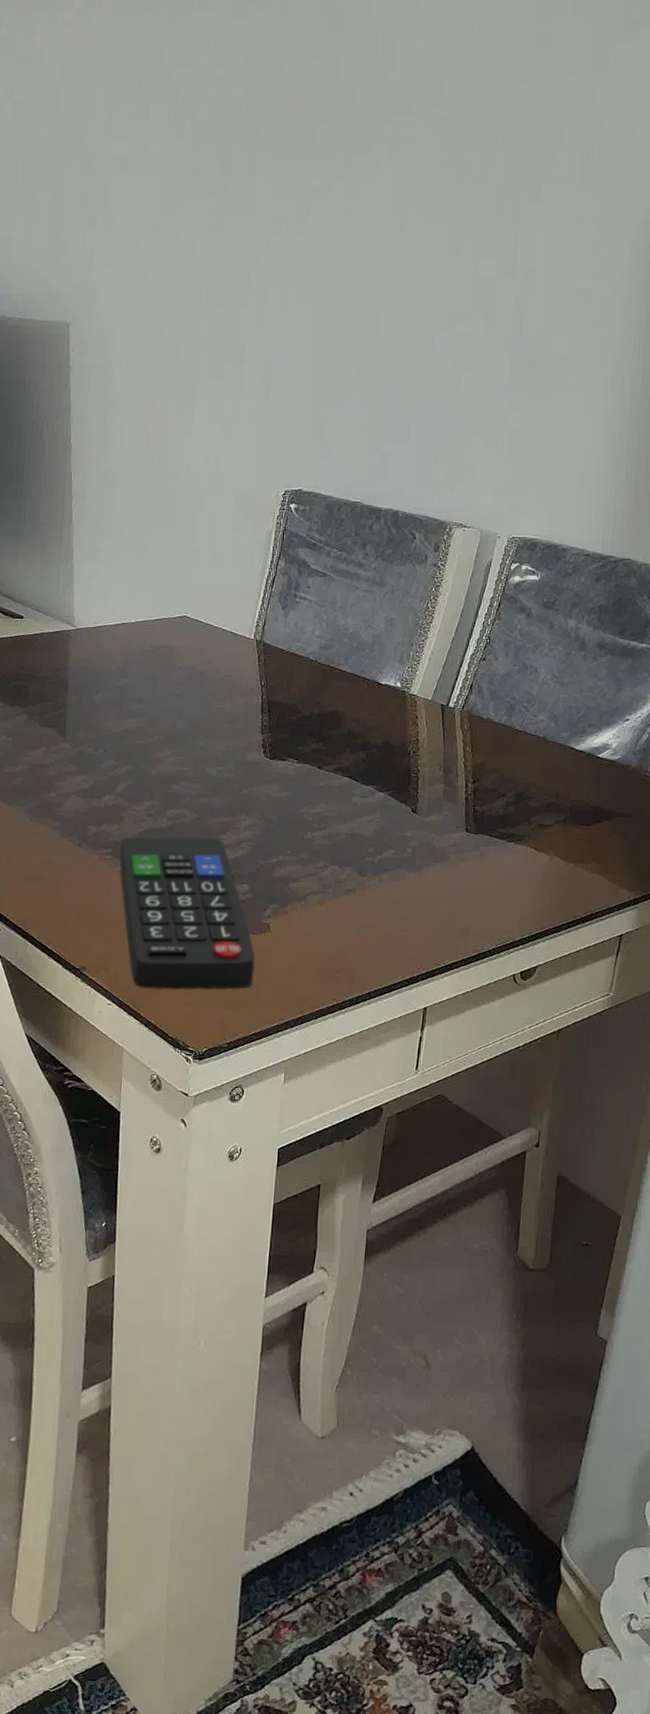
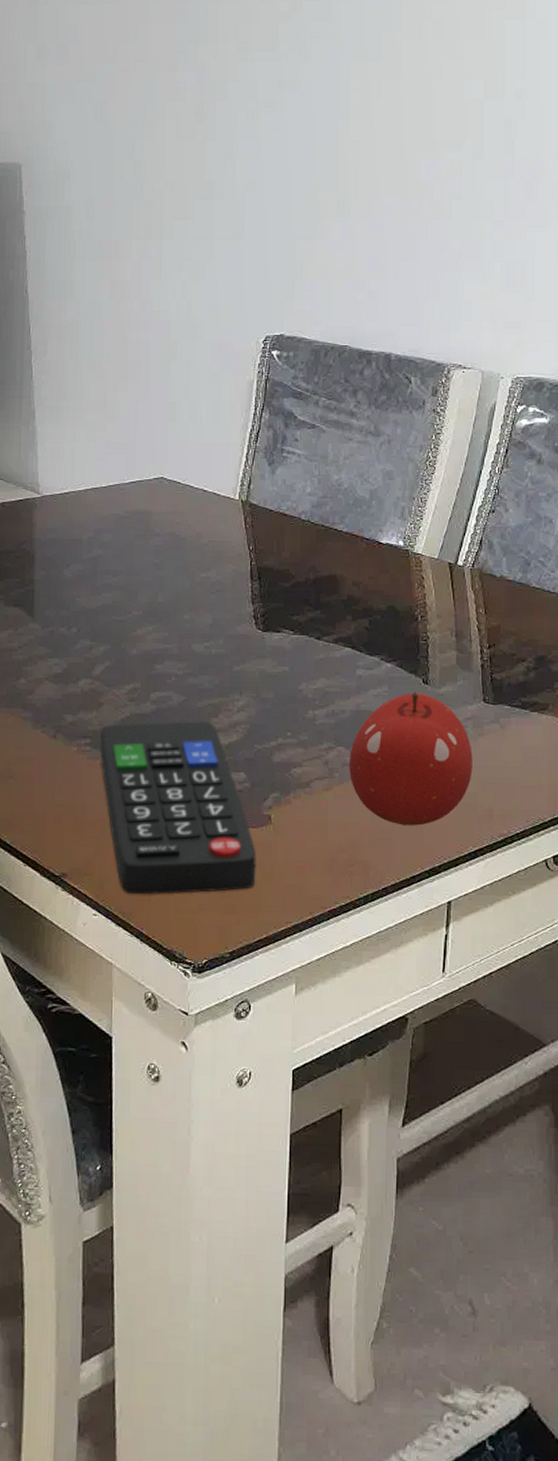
fruit: none [341,819,453,939] -> present [349,691,473,826]

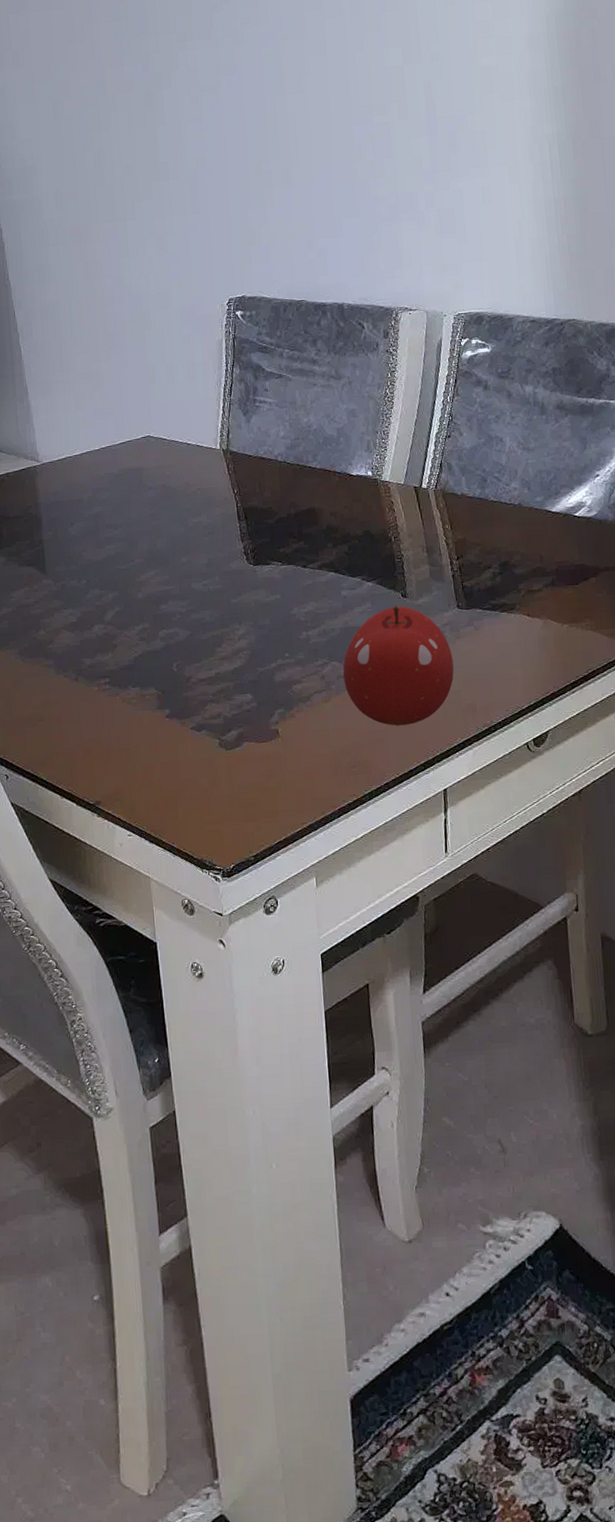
remote control: present [100,721,256,895] -> none [117,651,271,814]

